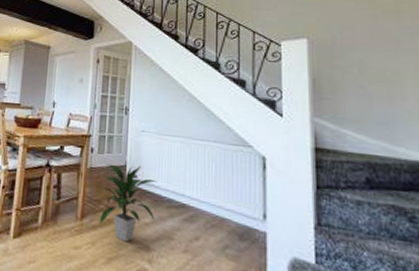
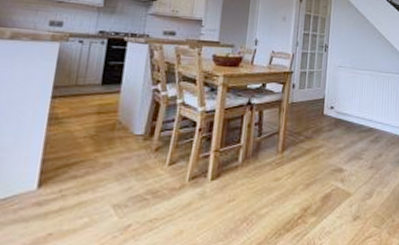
indoor plant: present [99,163,158,242] -> none [299,98,351,167]

